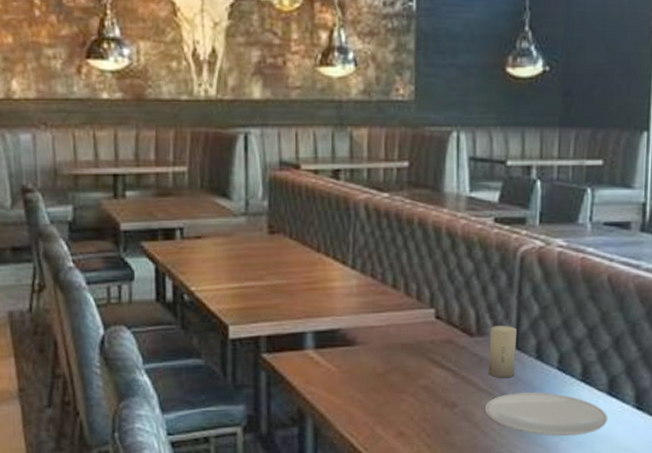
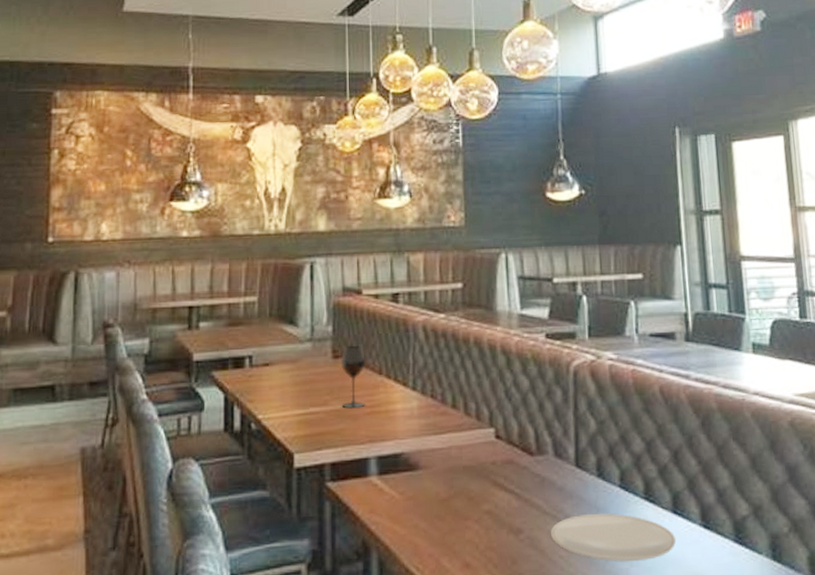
wineglass: none [277,221,304,284] -> present [340,345,367,409]
candle: present [489,326,516,378] -> none [550,443,578,500]

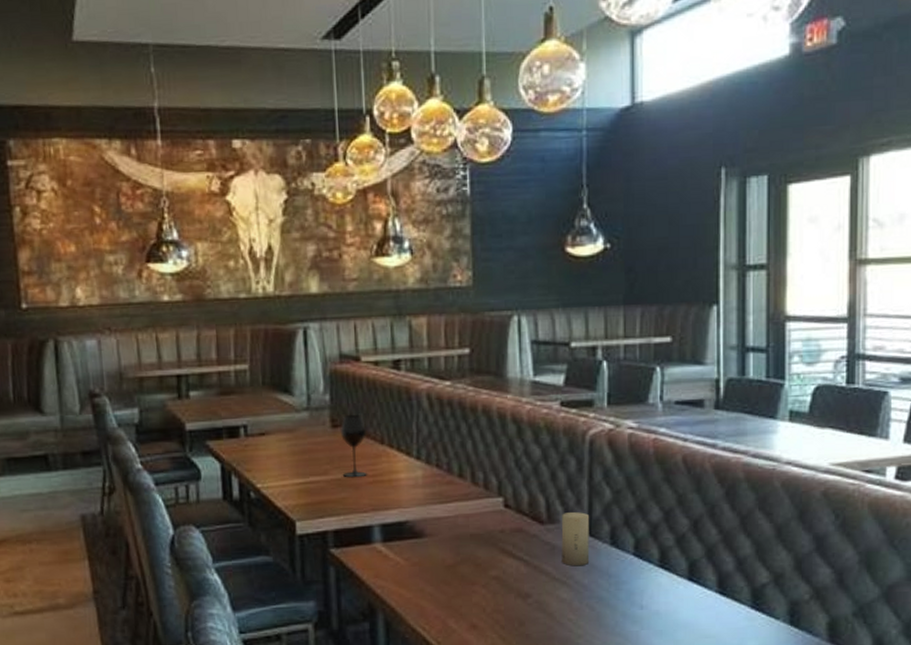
candle: none [550,443,578,500] -> present [561,512,590,566]
plate: present [551,513,677,562] -> none [560,579,690,625]

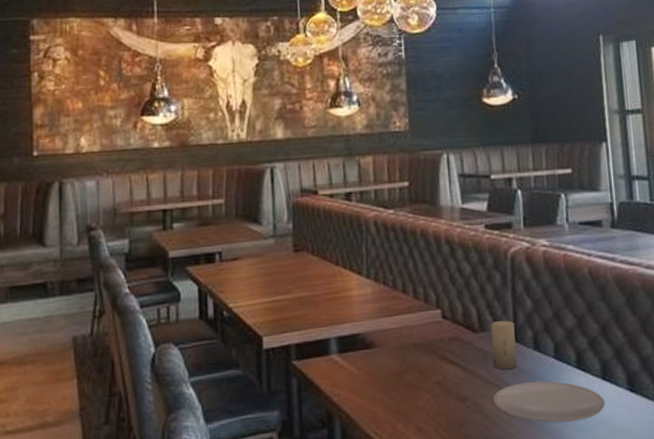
wineglass: present [340,414,368,478] -> none [301,239,325,296]
plate: none [560,579,690,625] -> present [494,381,606,423]

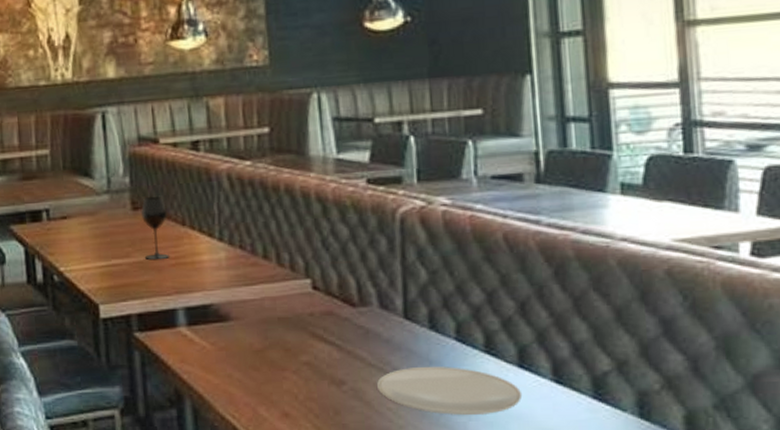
wineglass: none [301,239,325,296] -> present [140,196,169,260]
candle: present [491,320,517,370] -> none [375,294,407,352]

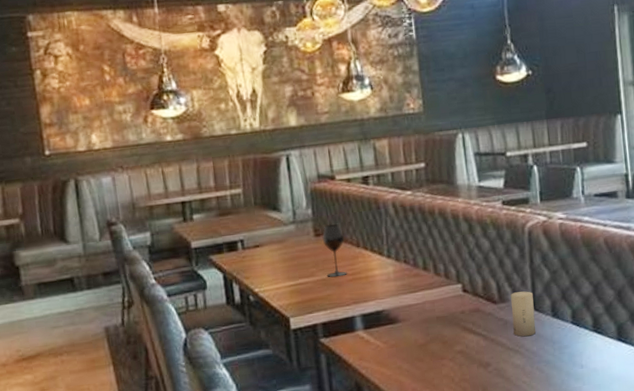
candle: none [375,294,407,352] -> present [511,291,536,337]
plate: present [377,366,523,415] -> none [514,344,621,383]

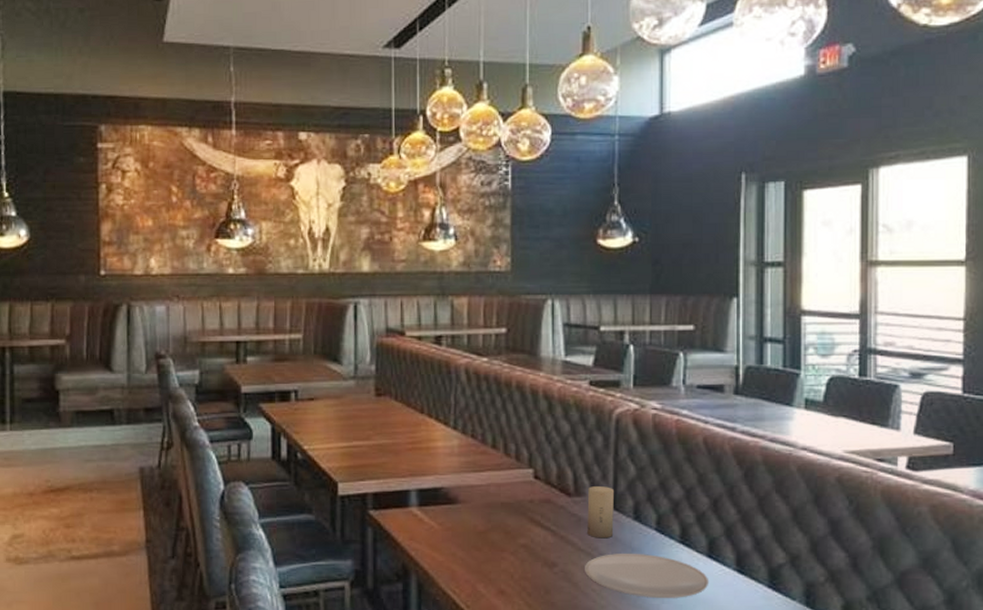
wineglass: present [322,224,347,277] -> none [383,384,409,444]
plate: none [514,344,621,383] -> present [585,553,709,598]

